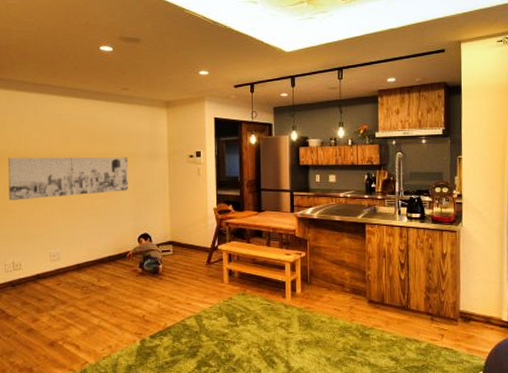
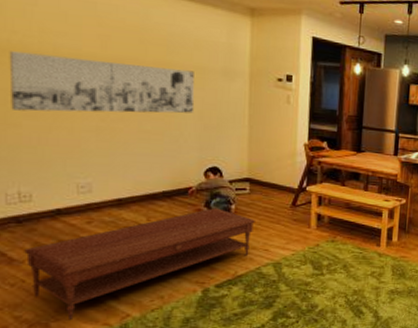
coffee table: none [16,268,178,366] -> present [24,208,255,321]

